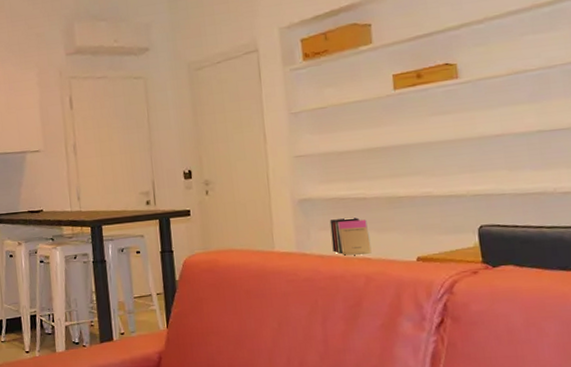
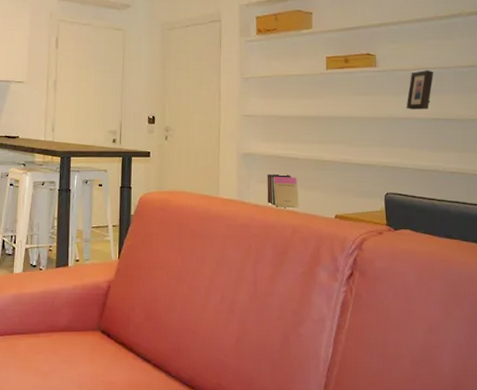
picture frame: none [500,73,536,124] -> present [406,70,434,110]

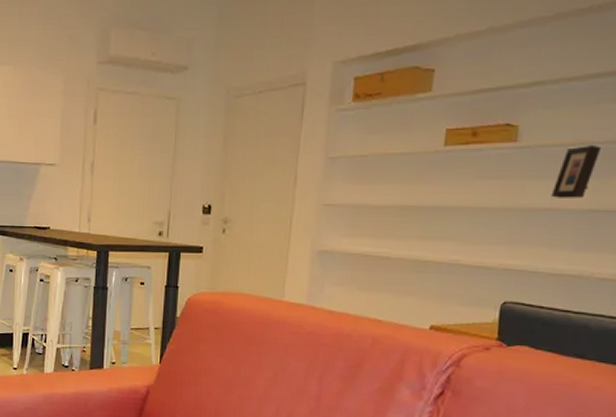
books: present [267,174,299,208] -> none [344,276,386,316]

